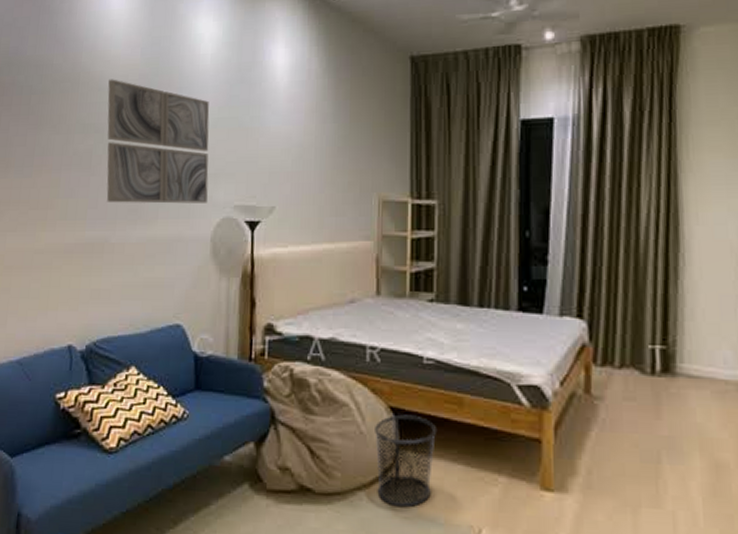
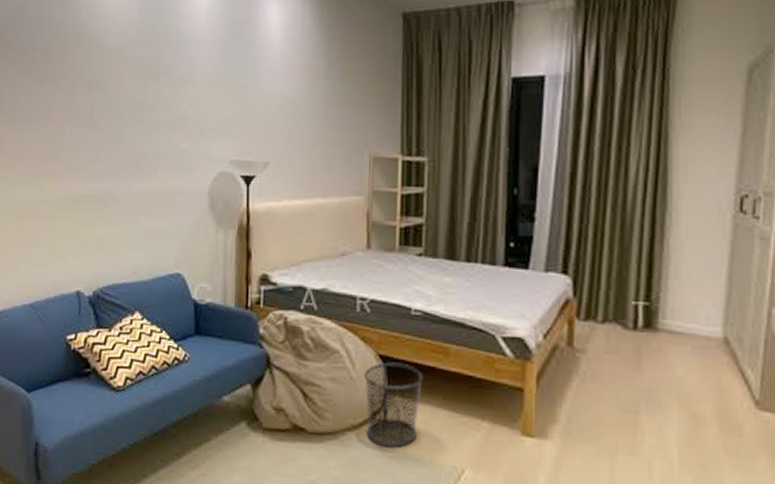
wall art: present [106,79,210,204] -> none [107,35,206,158]

